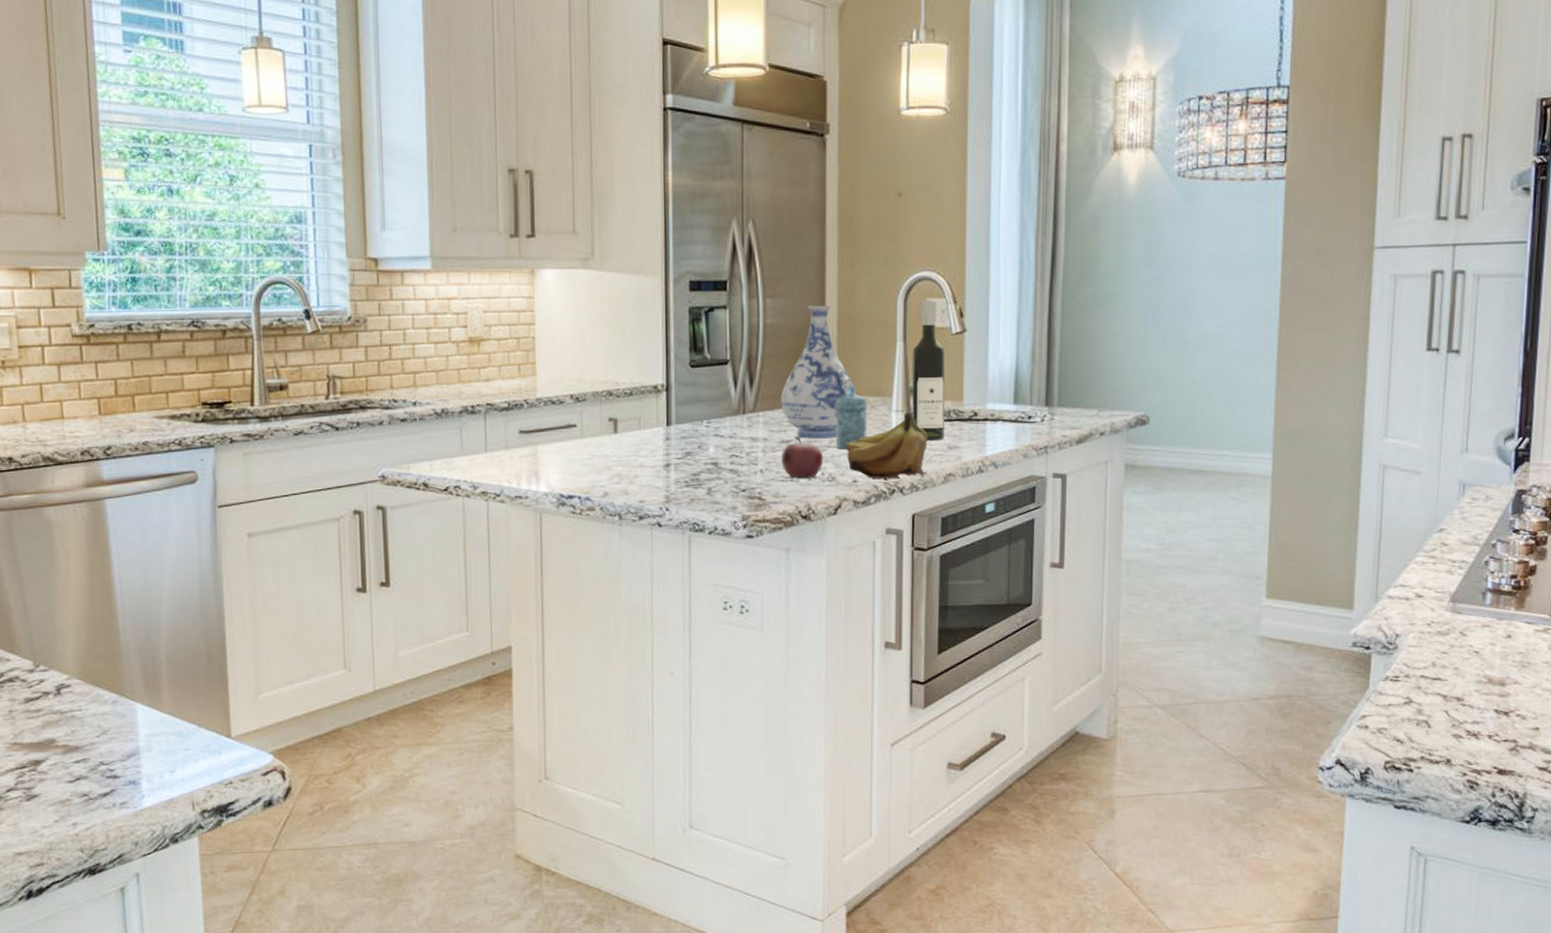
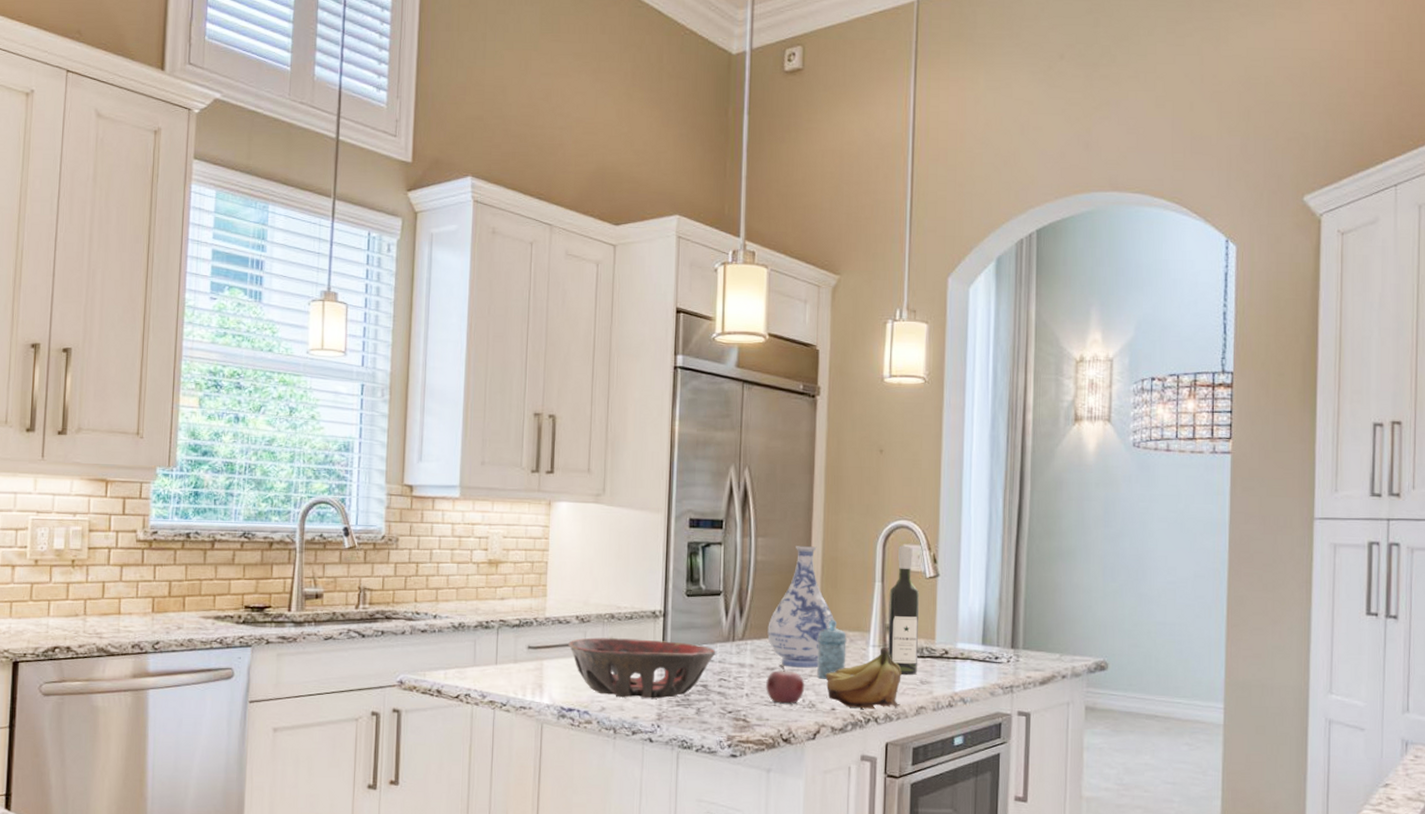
decorative bowl: none [563,416,726,481] -> present [568,637,716,699]

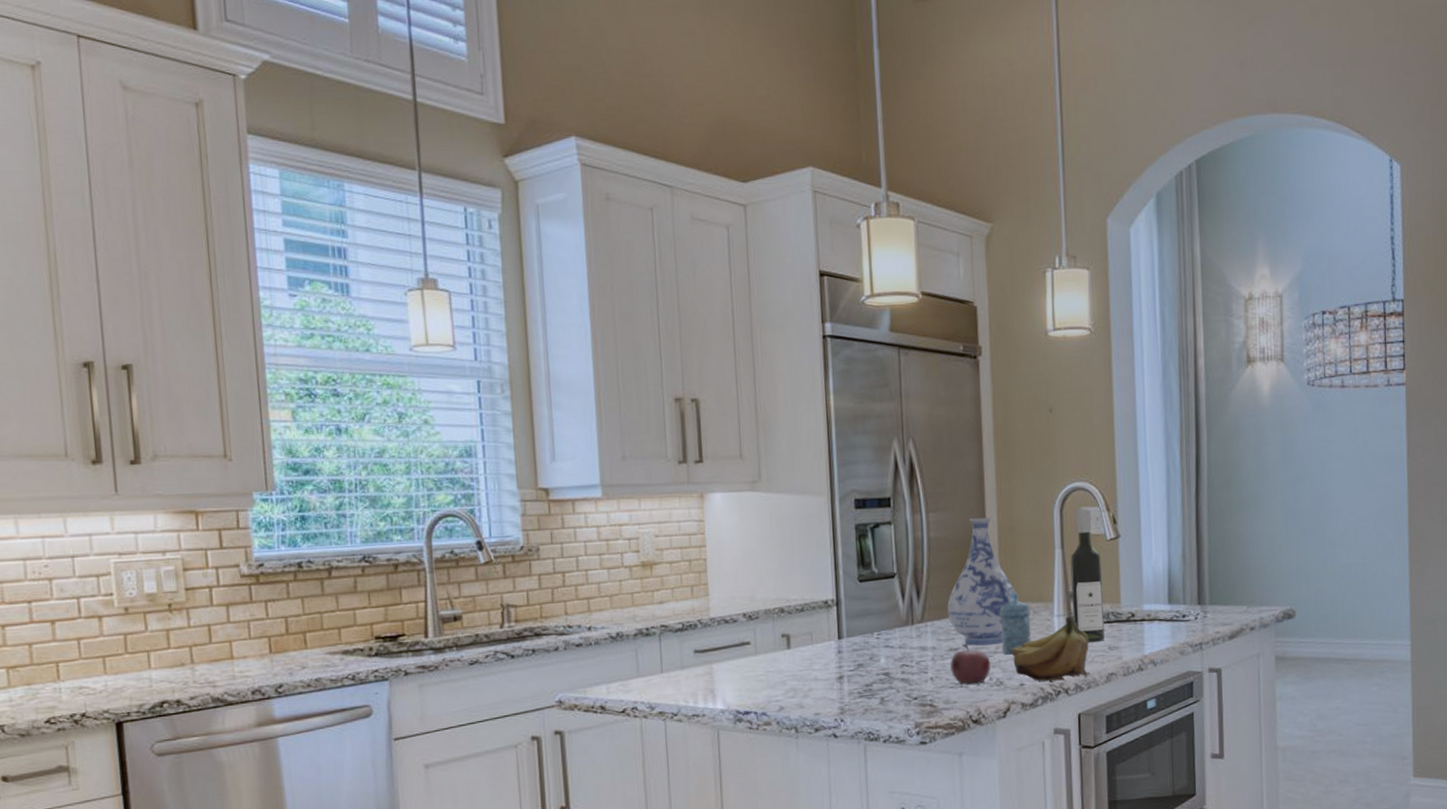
decorative bowl: present [568,637,716,699] -> none [737,630,896,695]

